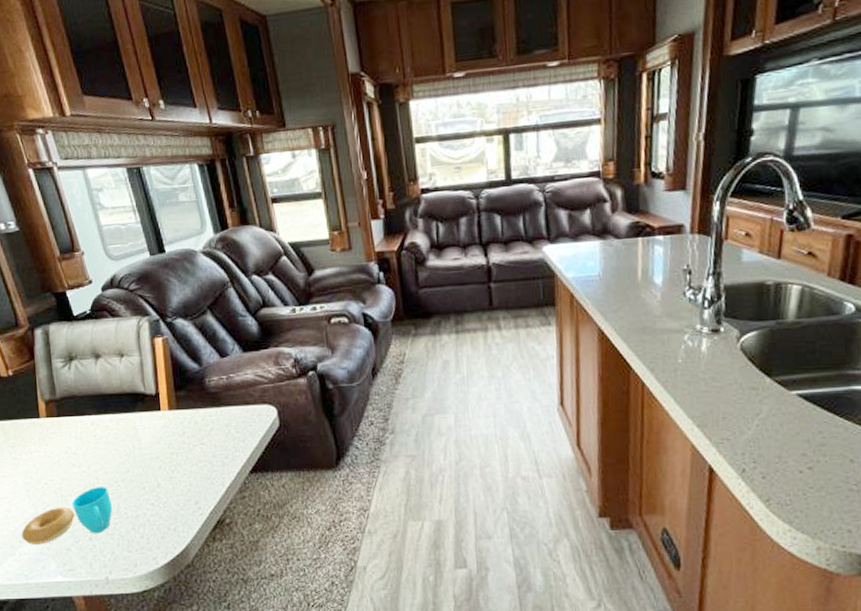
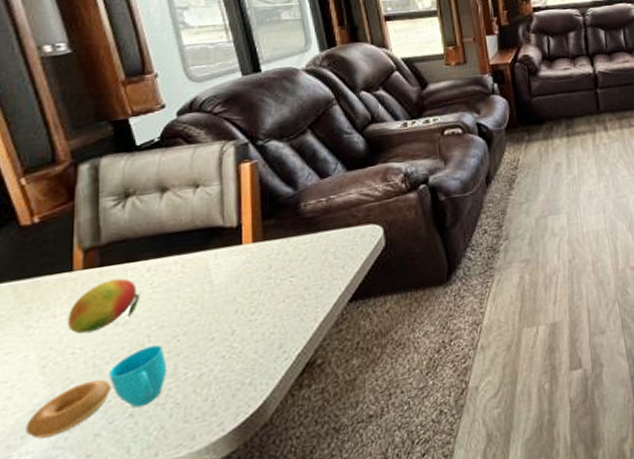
fruit: none [40,428,89,469] -> present [68,278,141,335]

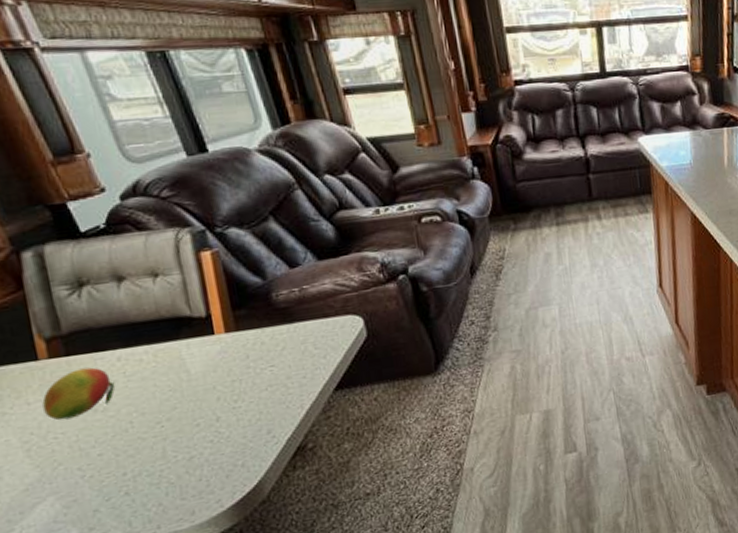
cup: present [26,344,168,439] -> none [22,430,157,515]

